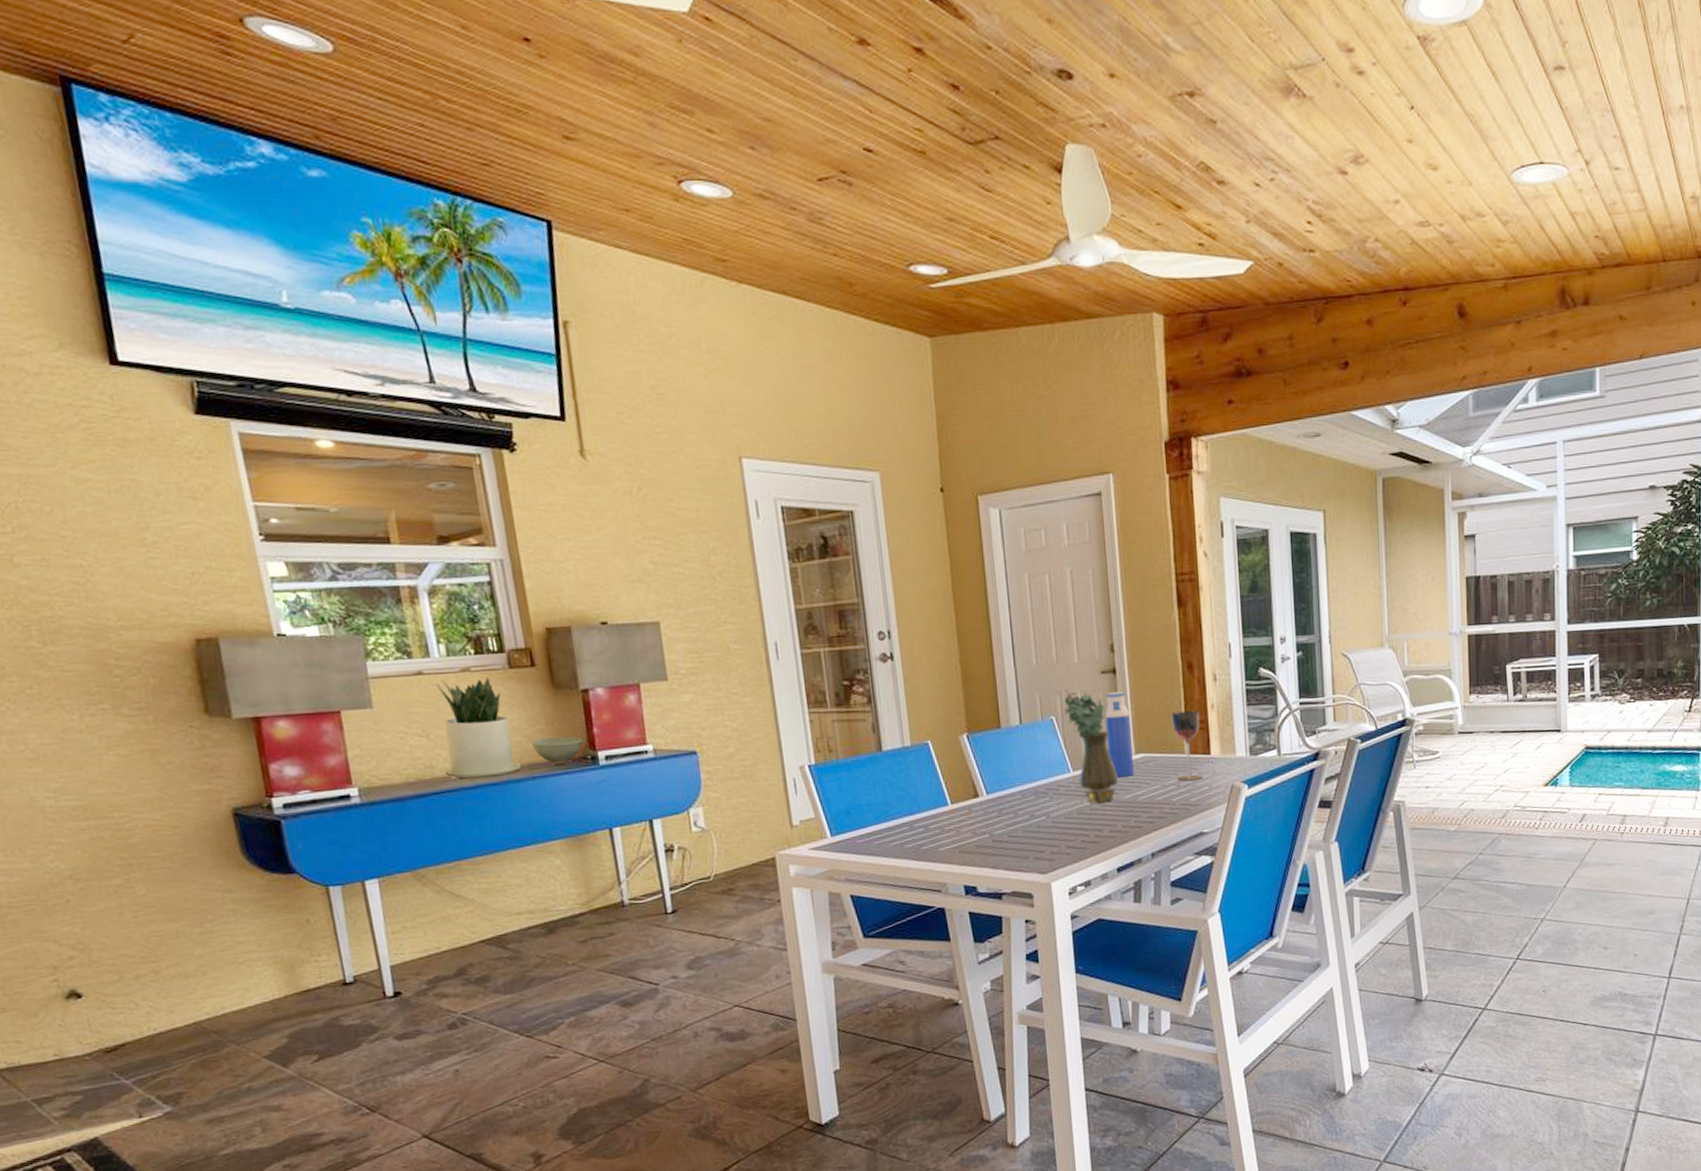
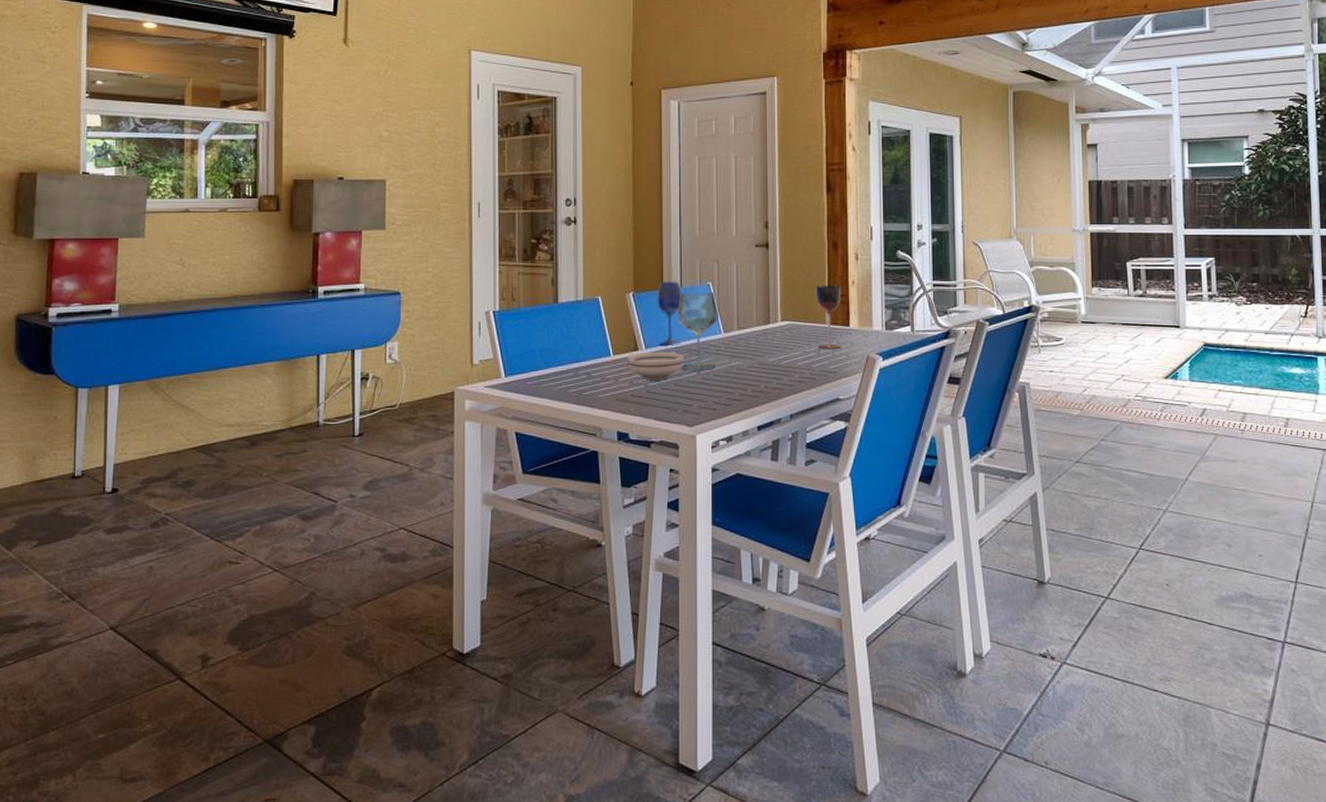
planter: present [436,677,521,779] -> none [190,217,253,303]
bowl: present [530,736,584,765] -> none [265,271,308,296]
bowl: none [967,795,1032,828] -> present [627,351,685,380]
wineglass: none [994,717,1026,790] -> present [657,281,682,345]
wine glass: none [1019,726,1067,815] -> present [677,291,718,370]
vase: present [1064,690,1118,803] -> none [721,259,764,363]
water bottle: present [1105,691,1135,778] -> none [756,264,780,342]

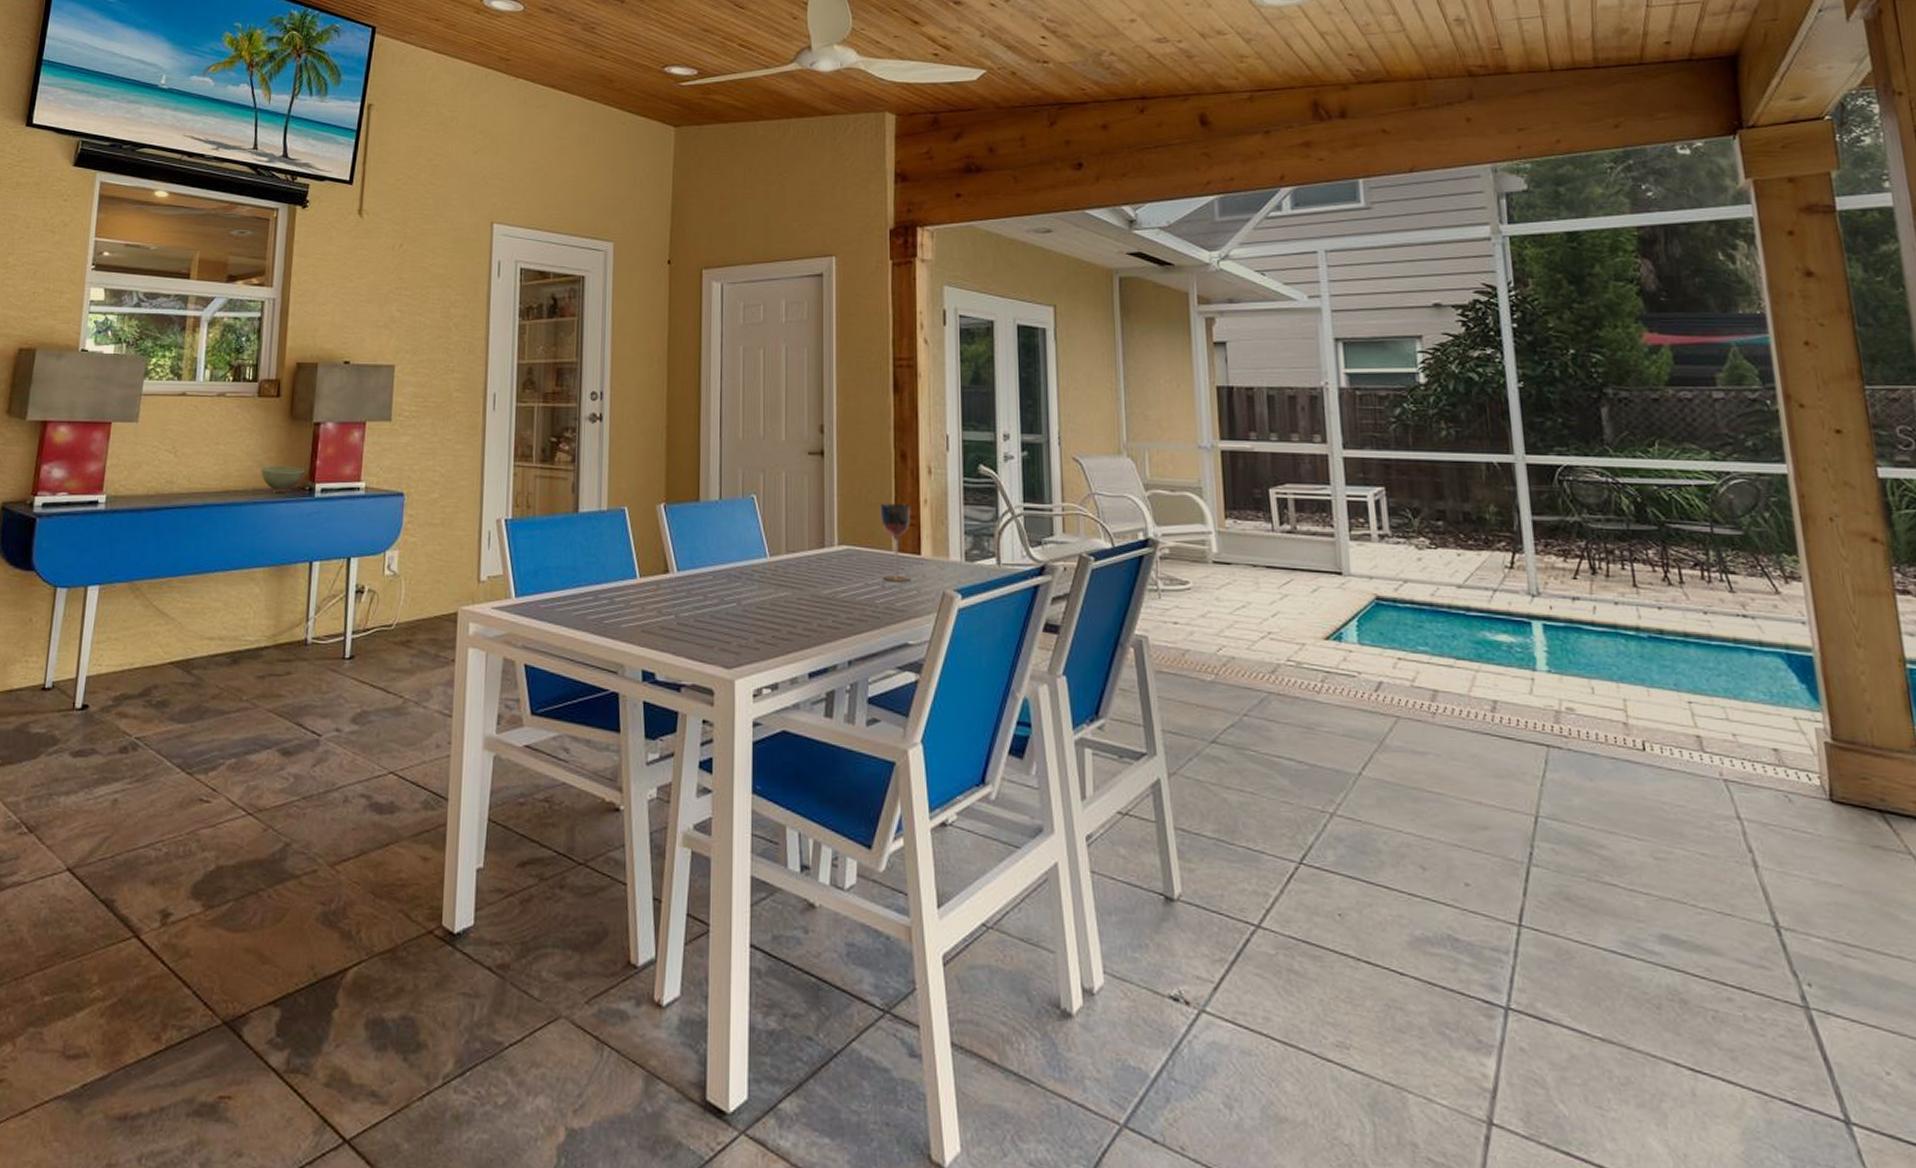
bowl: none [265,271,308,296] -> present [260,465,306,492]
bowl: present [627,351,685,380] -> none [655,575,723,610]
wineglass: present [657,281,682,345] -> none [692,491,721,569]
wine glass: present [677,291,718,370] -> none [715,504,764,601]

